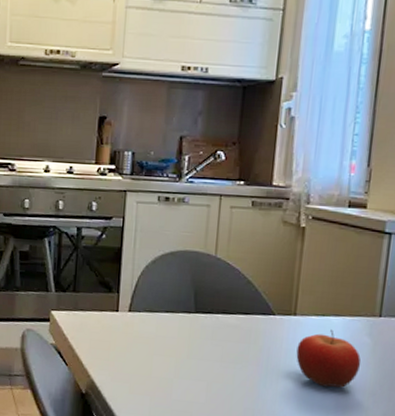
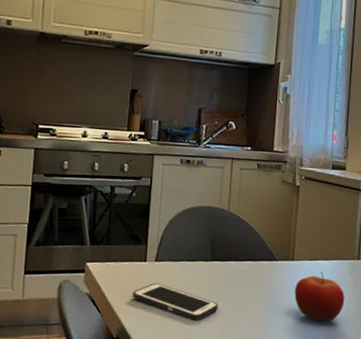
cell phone: none [102,336,203,379] -> present [132,283,219,321]

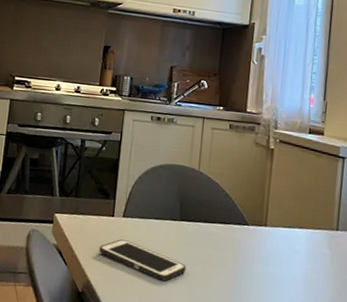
fruit: present [294,271,345,322] -> none [267,240,322,295]

